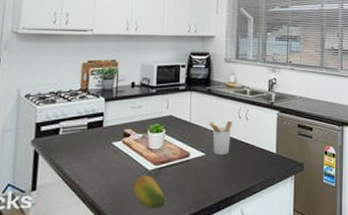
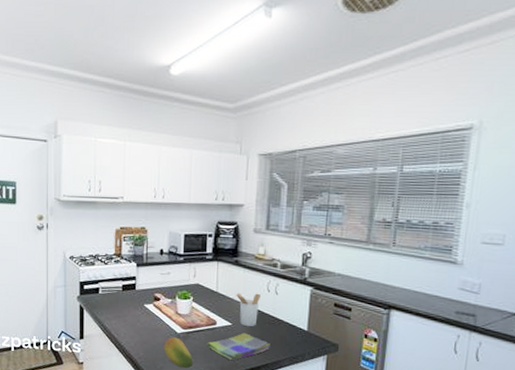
dish towel: none [180,162,243,194] -> present [207,333,270,361]

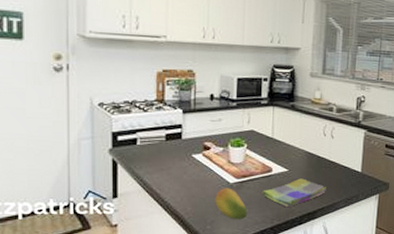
utensil holder: present [236,293,260,326] -> none [292,137,317,171]

